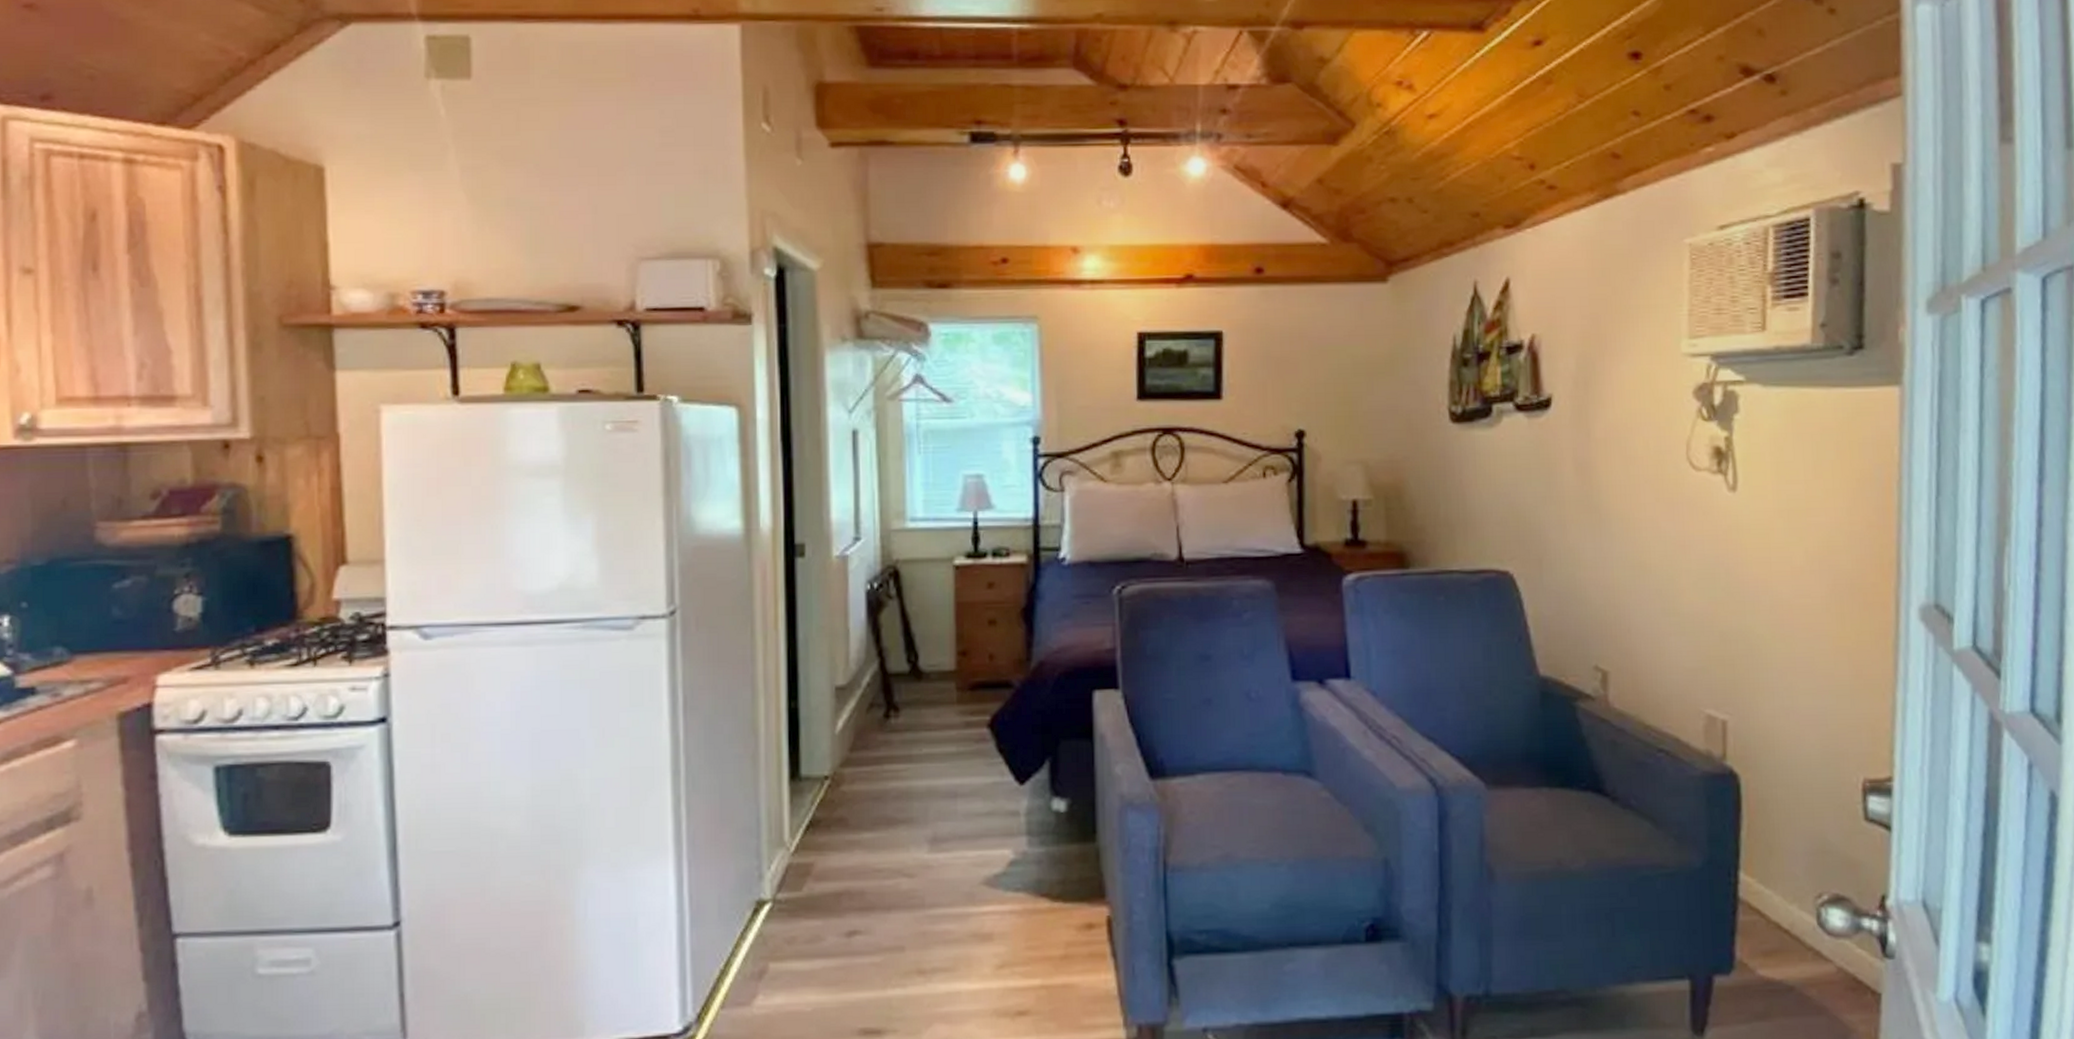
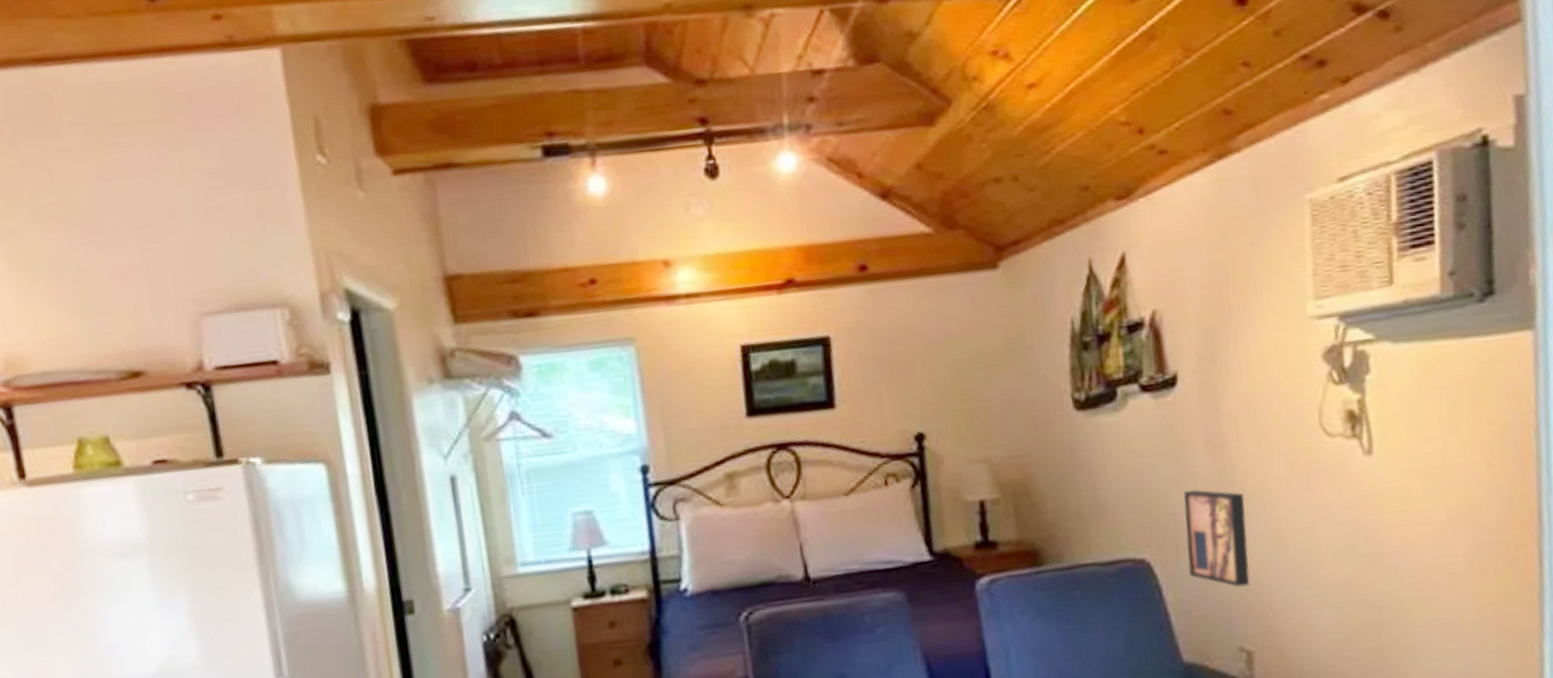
wall art: none [1550,509,1610,607] -> present [1183,489,1250,588]

